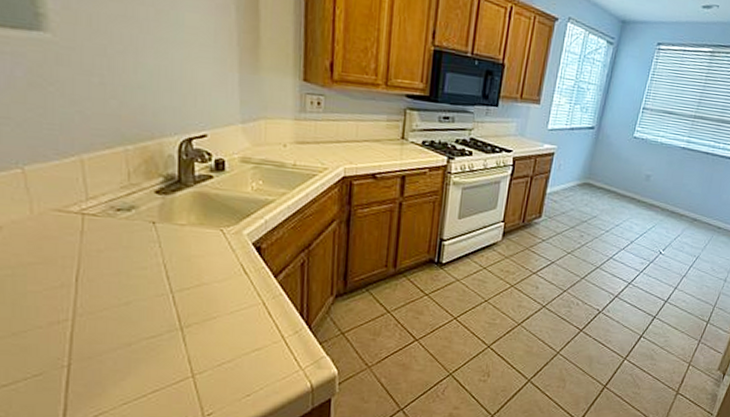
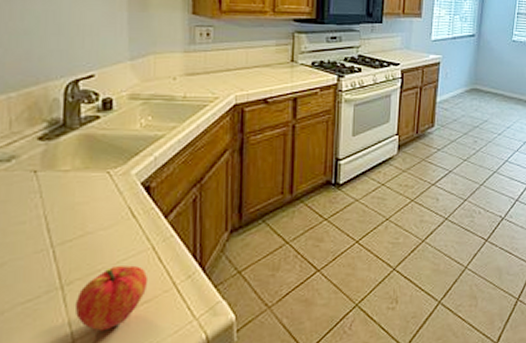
fruit: none [193,316,259,370] -> present [74,265,149,332]

